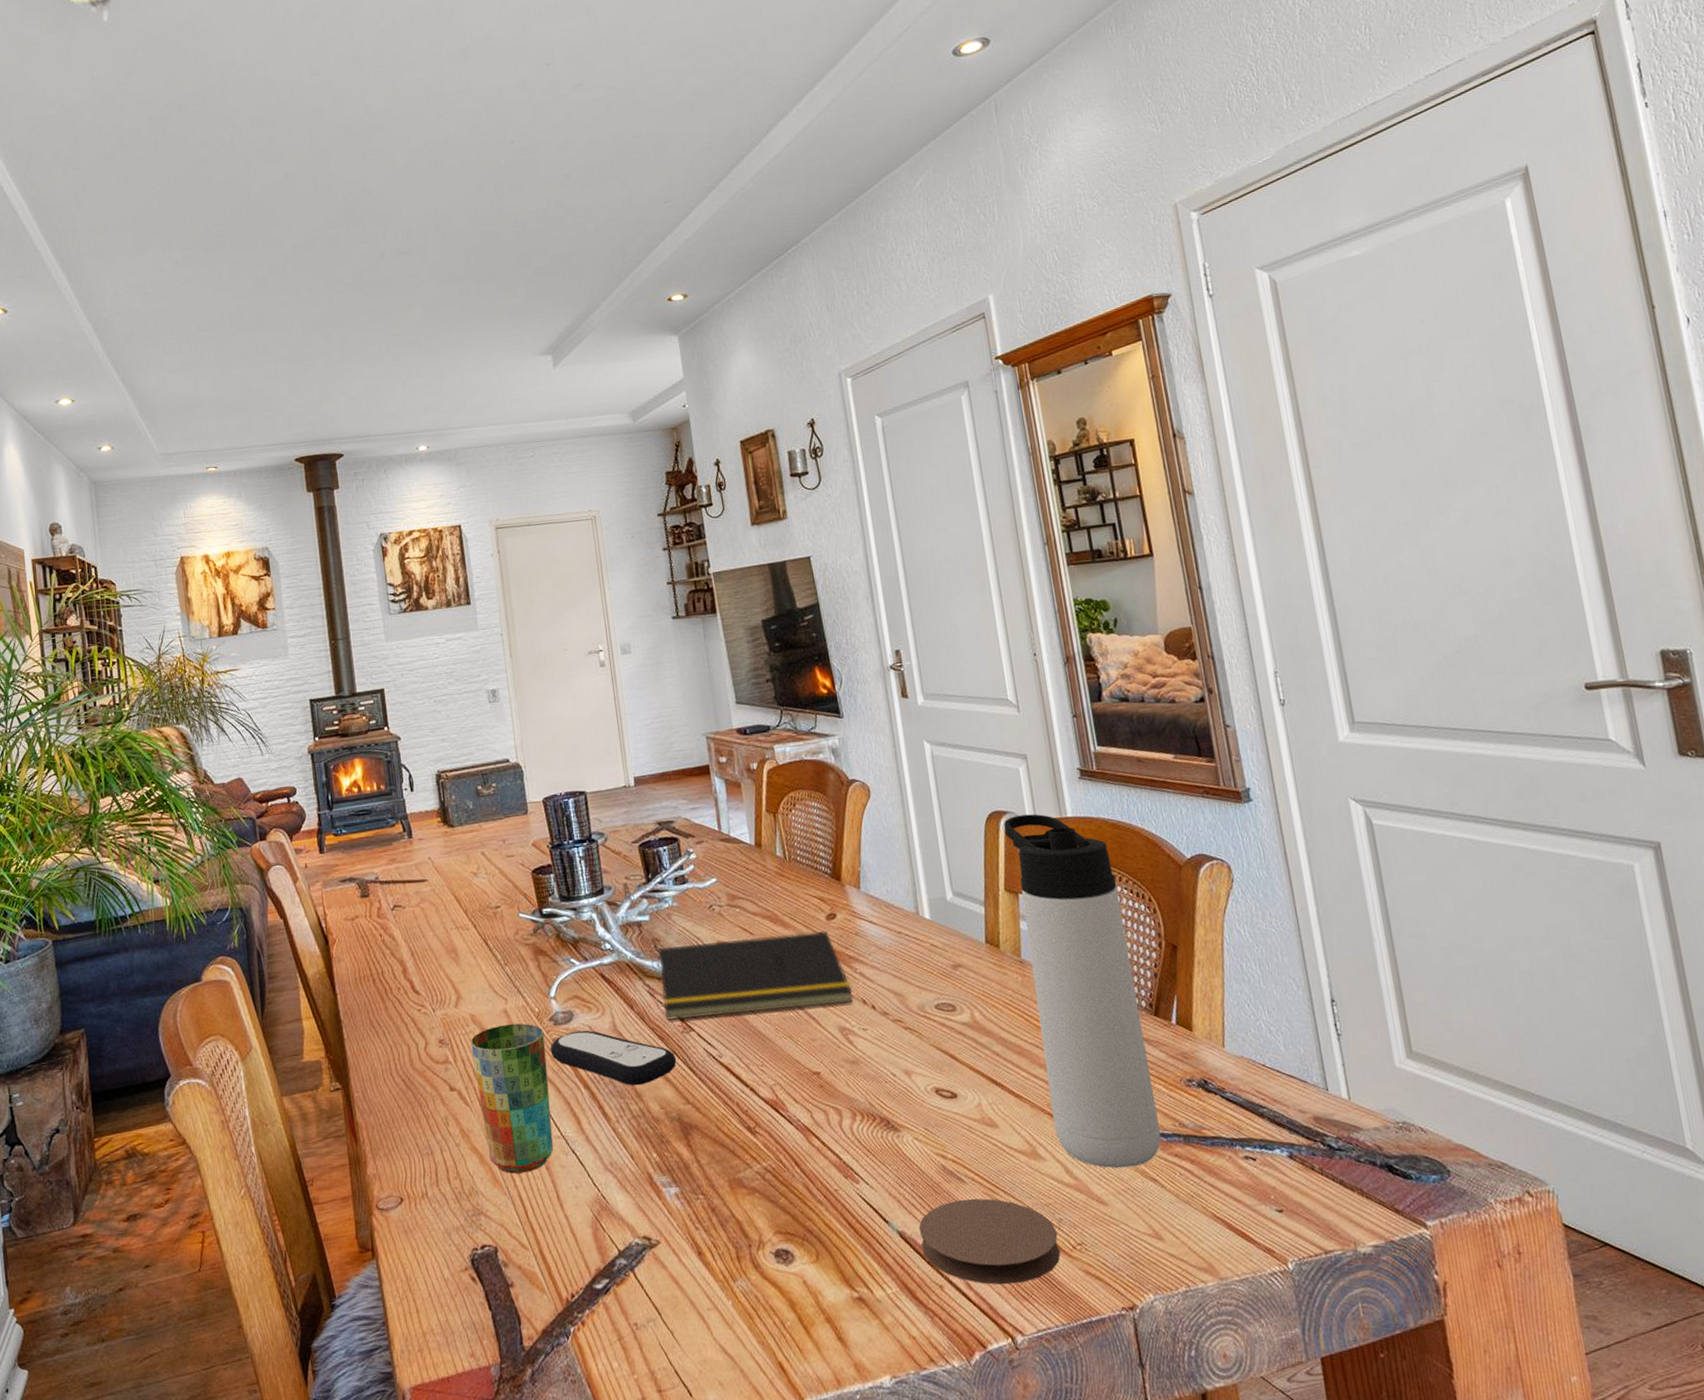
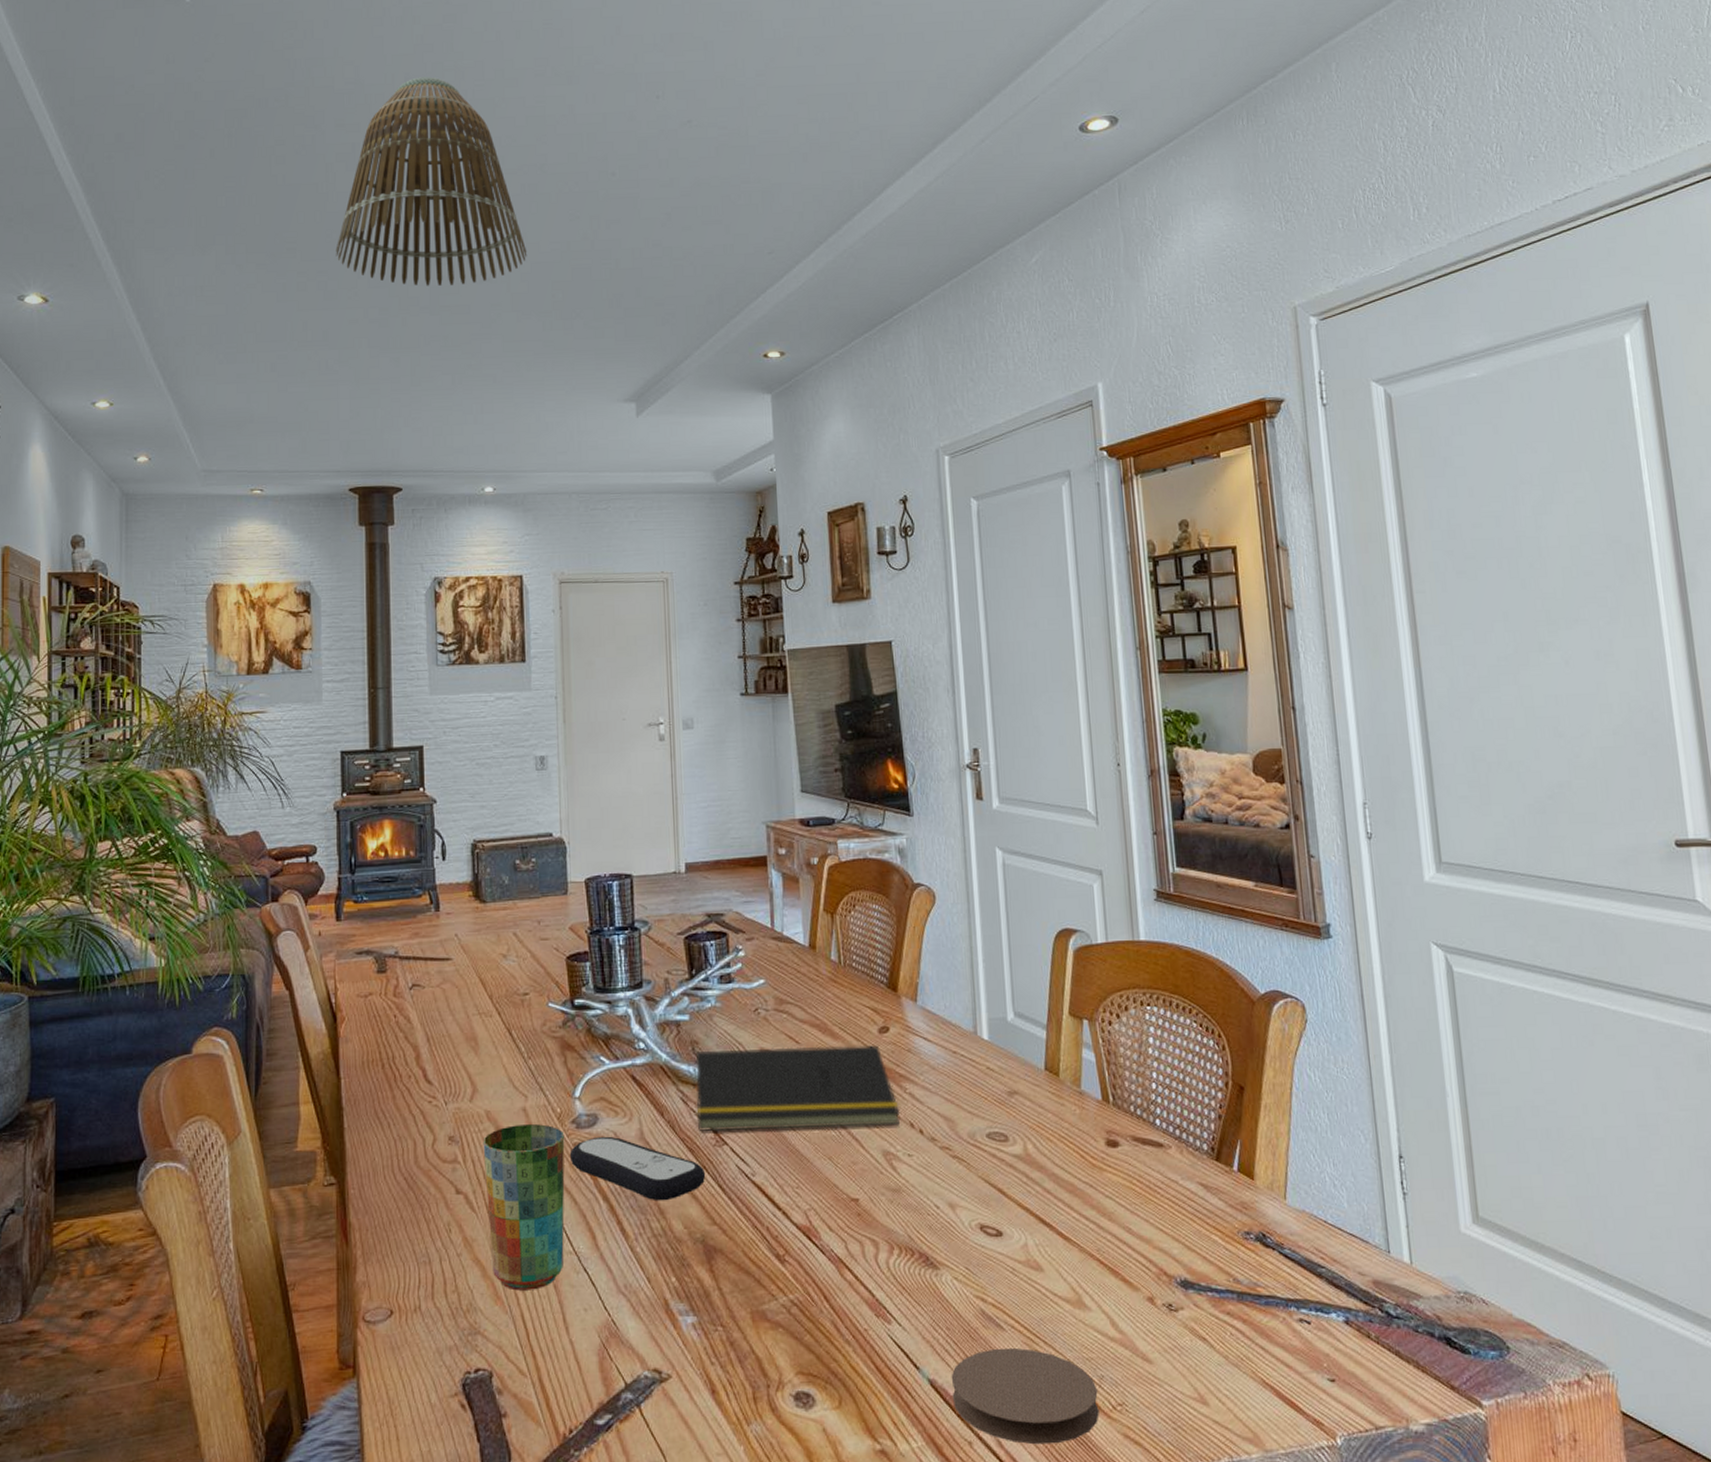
lamp shade: none [262,68,439,265] -> present [336,77,527,286]
thermos bottle: present [1004,814,1161,1169] -> none [1073,934,1214,1324]

